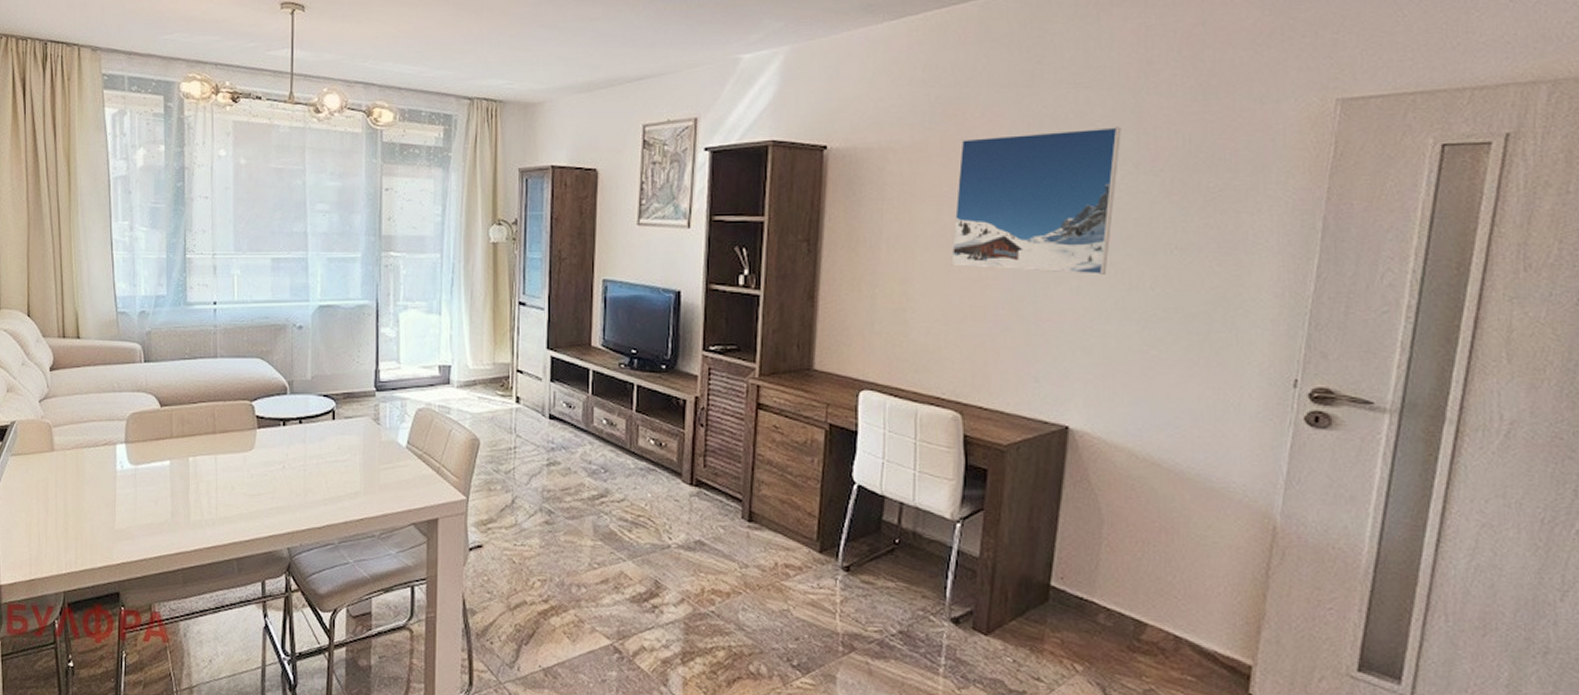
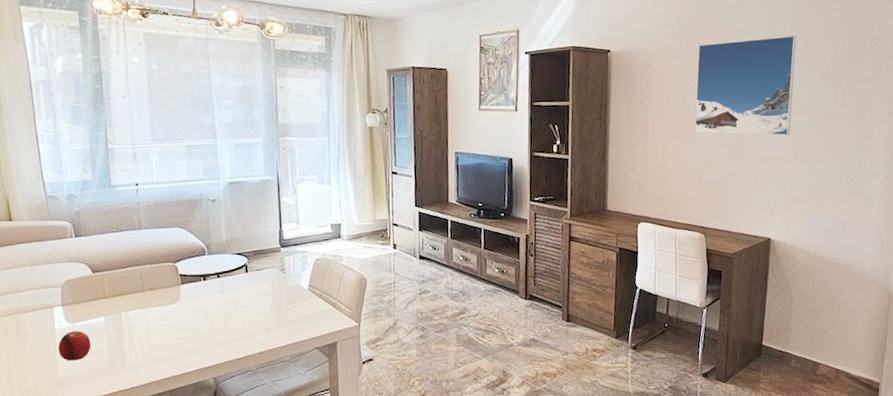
fruit: none [118,475,154,511] -> present [58,331,91,361]

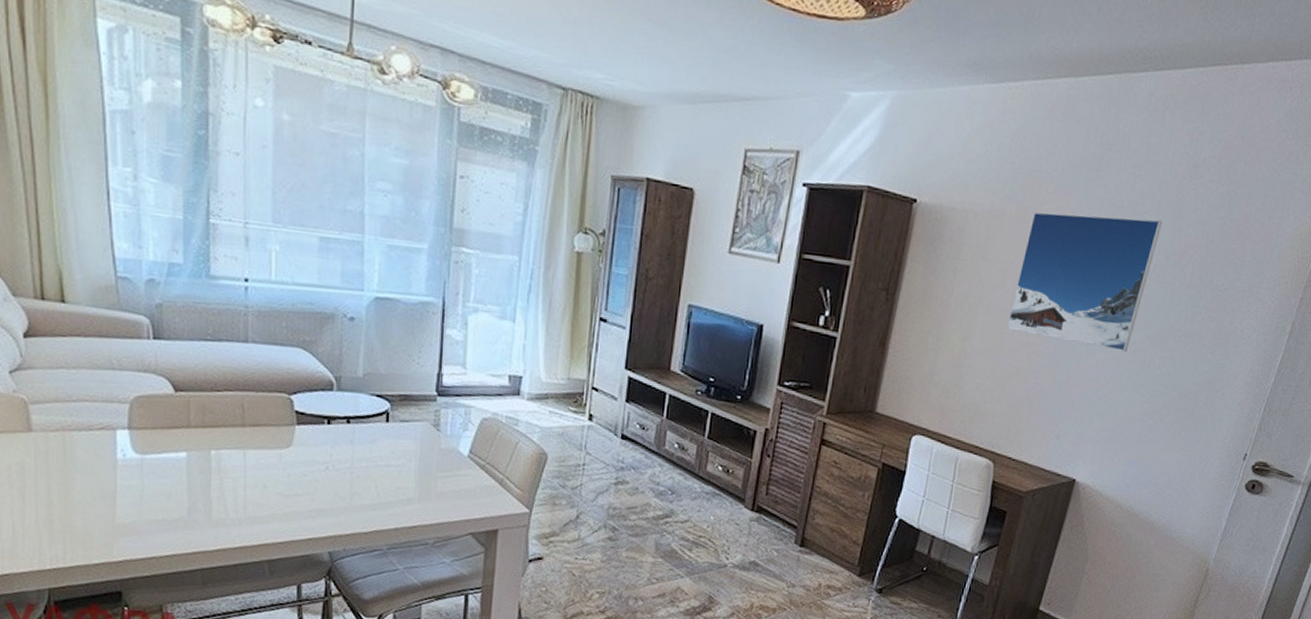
fruit: present [58,331,91,361] -> none [119,465,166,505]

